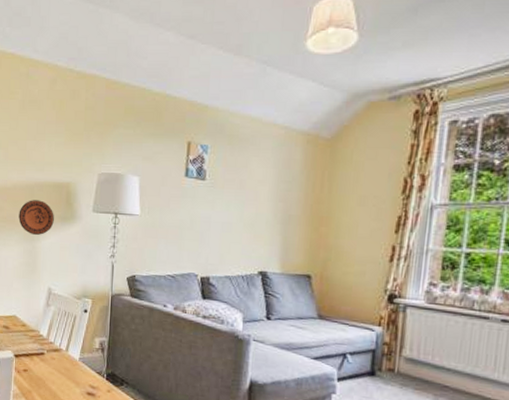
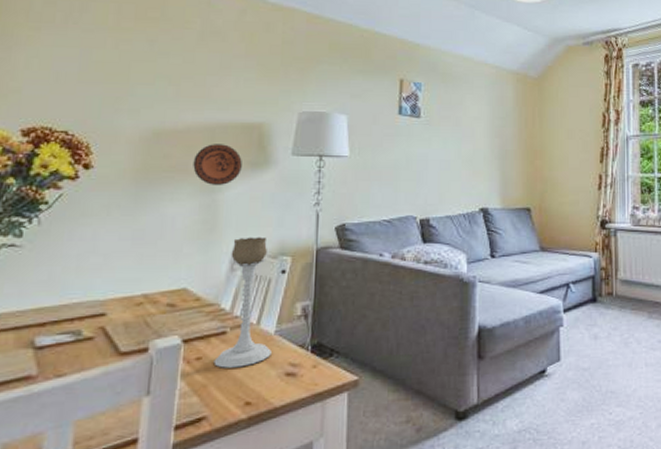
candle holder: none [36,279,77,382] -> present [213,236,272,368]

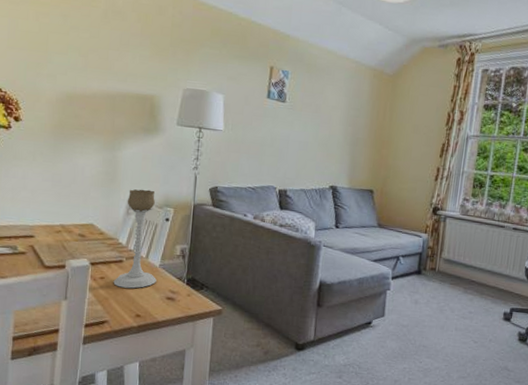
decorative plate: present [193,144,242,186] -> none [98,109,137,145]

